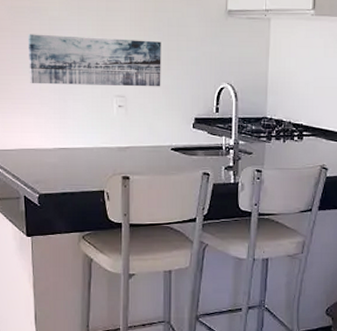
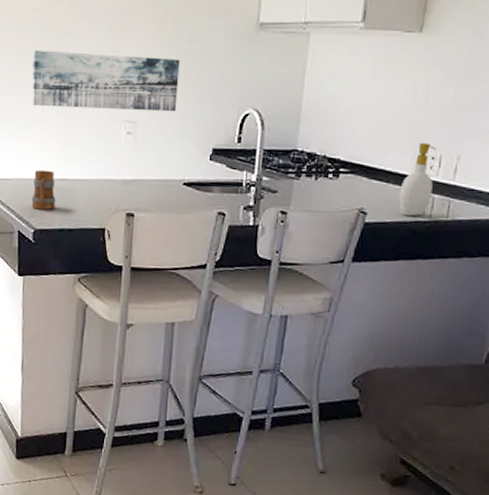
mug: none [35,140,57,176] -> present [31,170,56,210]

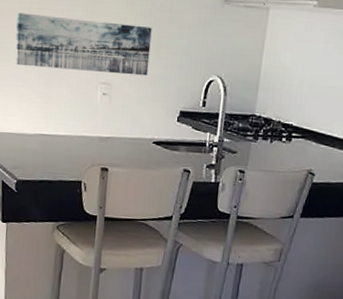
mug: present [31,170,56,210] -> none [14,125,37,163]

